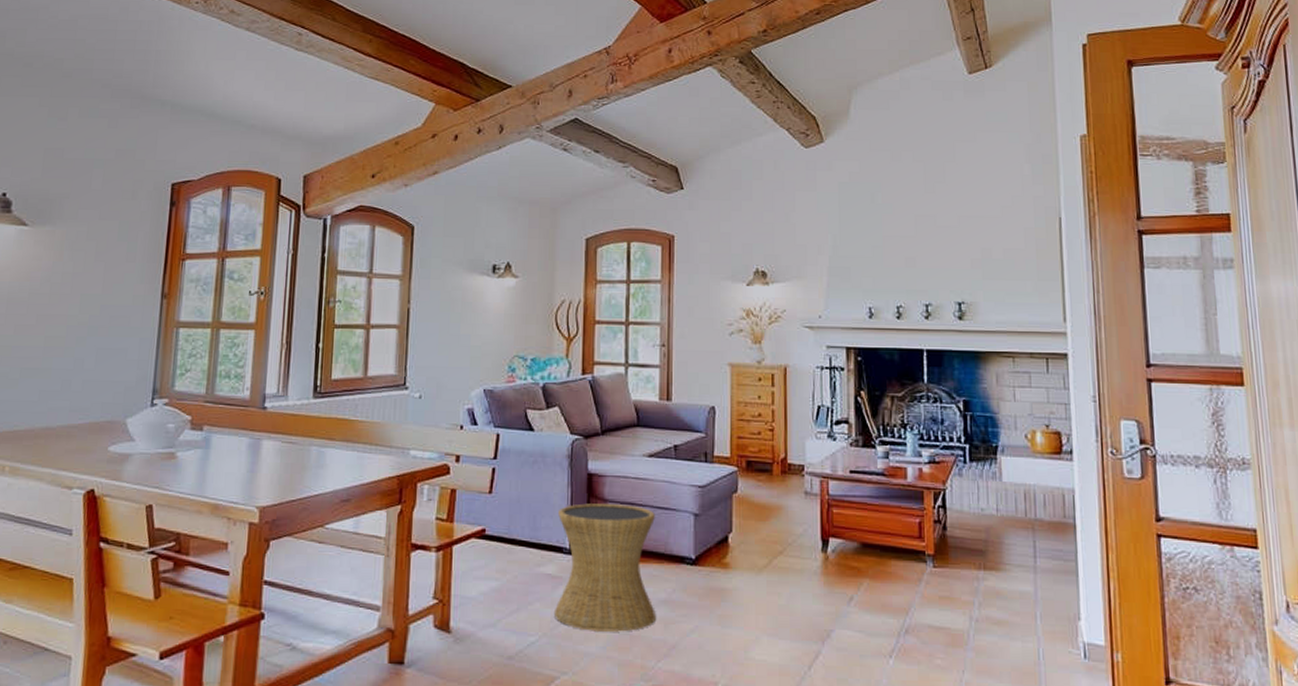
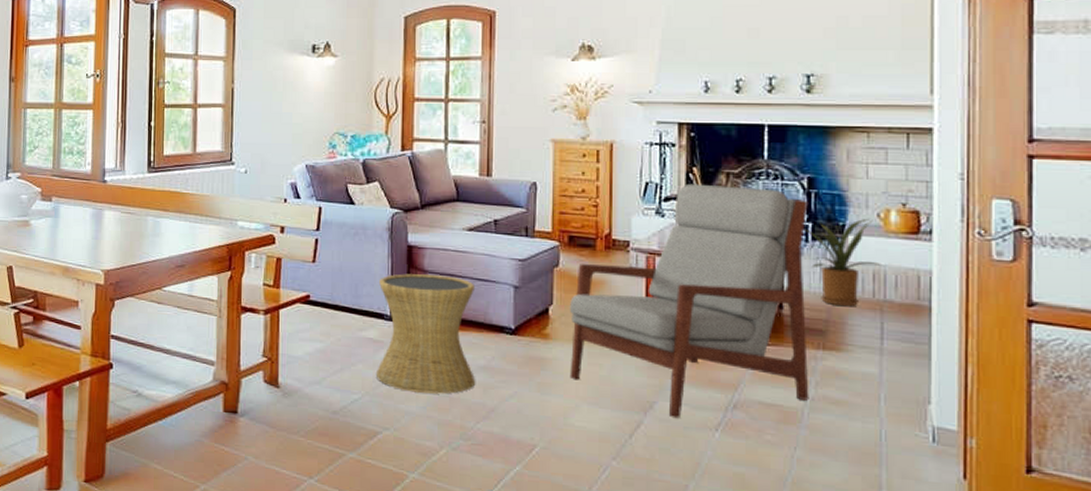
armchair: none [748,407,974,647] -> present [569,183,809,419]
house plant: none [961,439,1032,526] -> present [803,218,883,307]

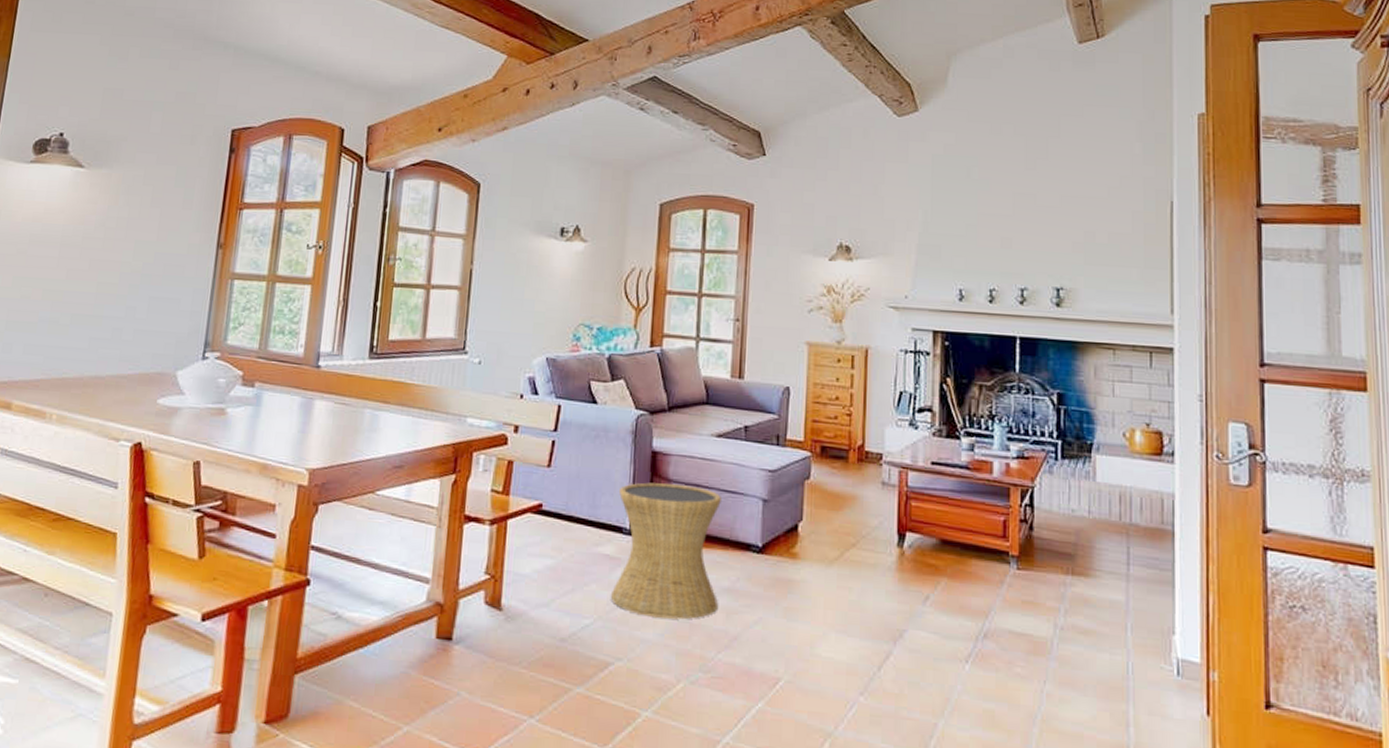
armchair: present [569,183,809,419] -> none [818,394,1059,649]
house plant: present [803,218,883,307] -> none [1053,437,1129,530]

